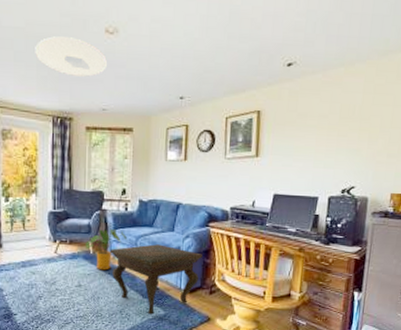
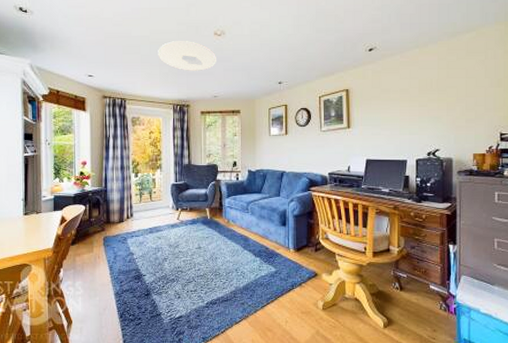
house plant: present [85,229,128,271] -> none [203,197,240,233]
side table: present [110,244,202,315] -> none [225,208,306,272]

